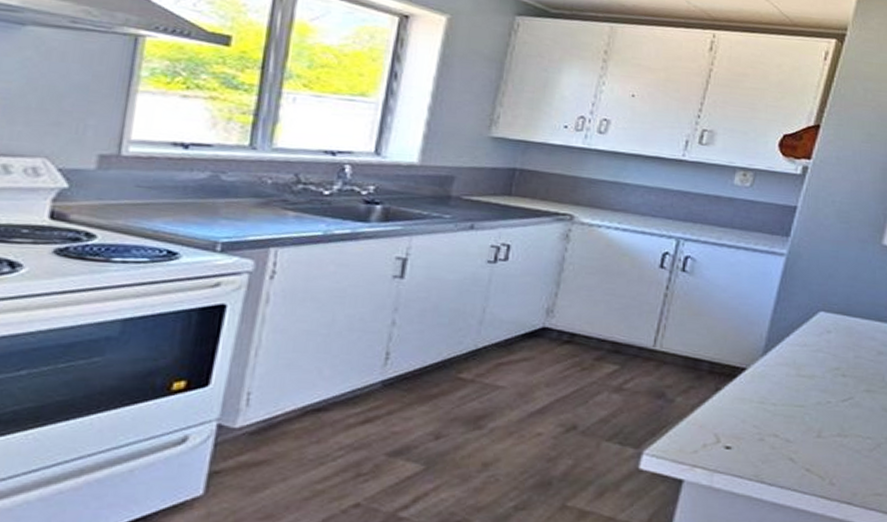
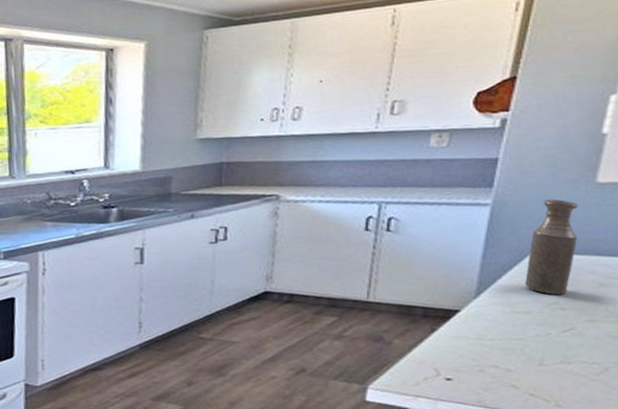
bottle: none [810,256,866,359] -> present [524,199,579,295]

